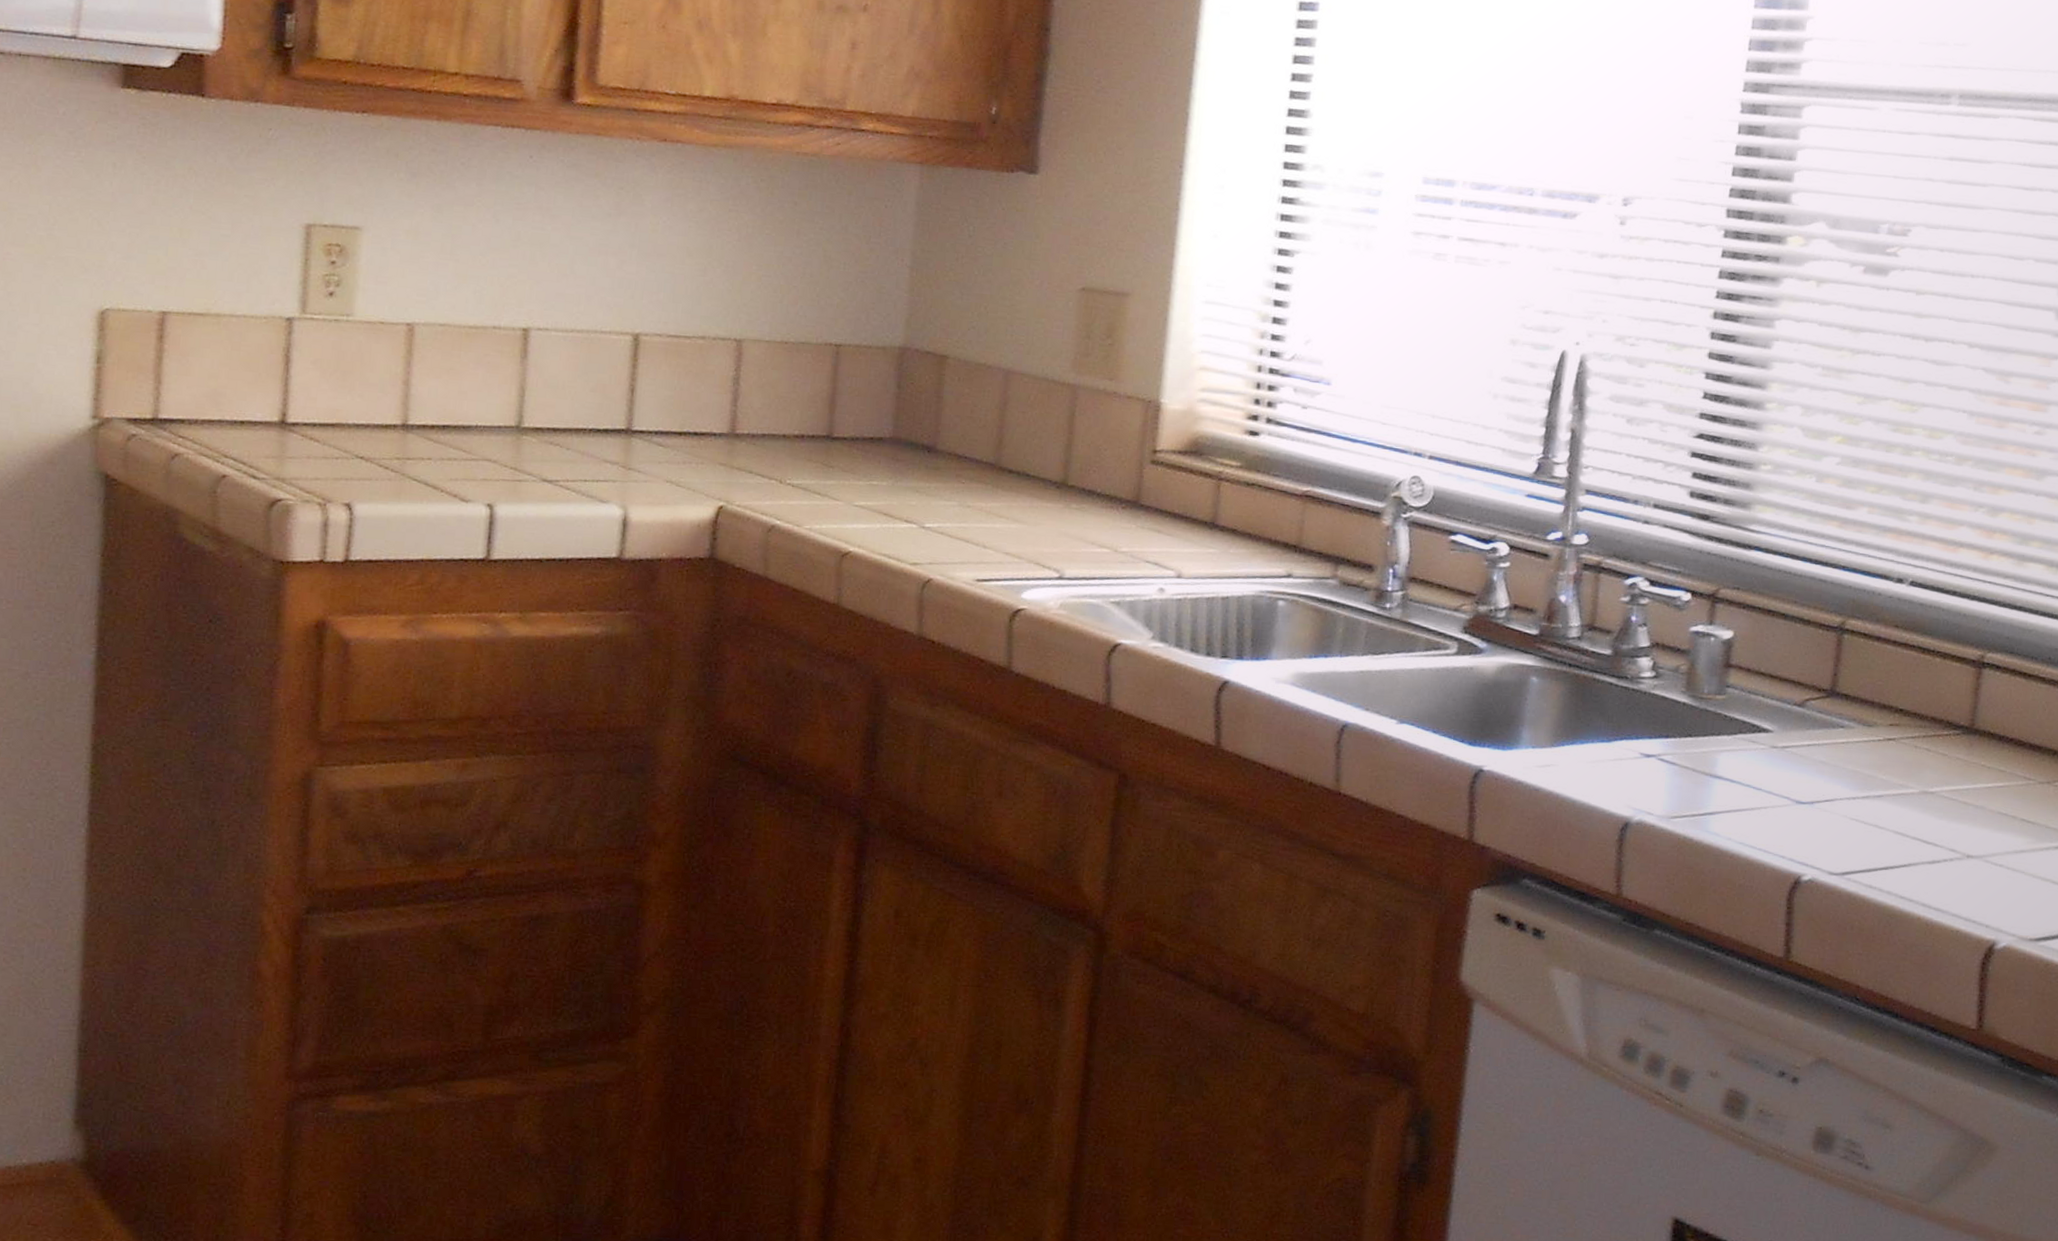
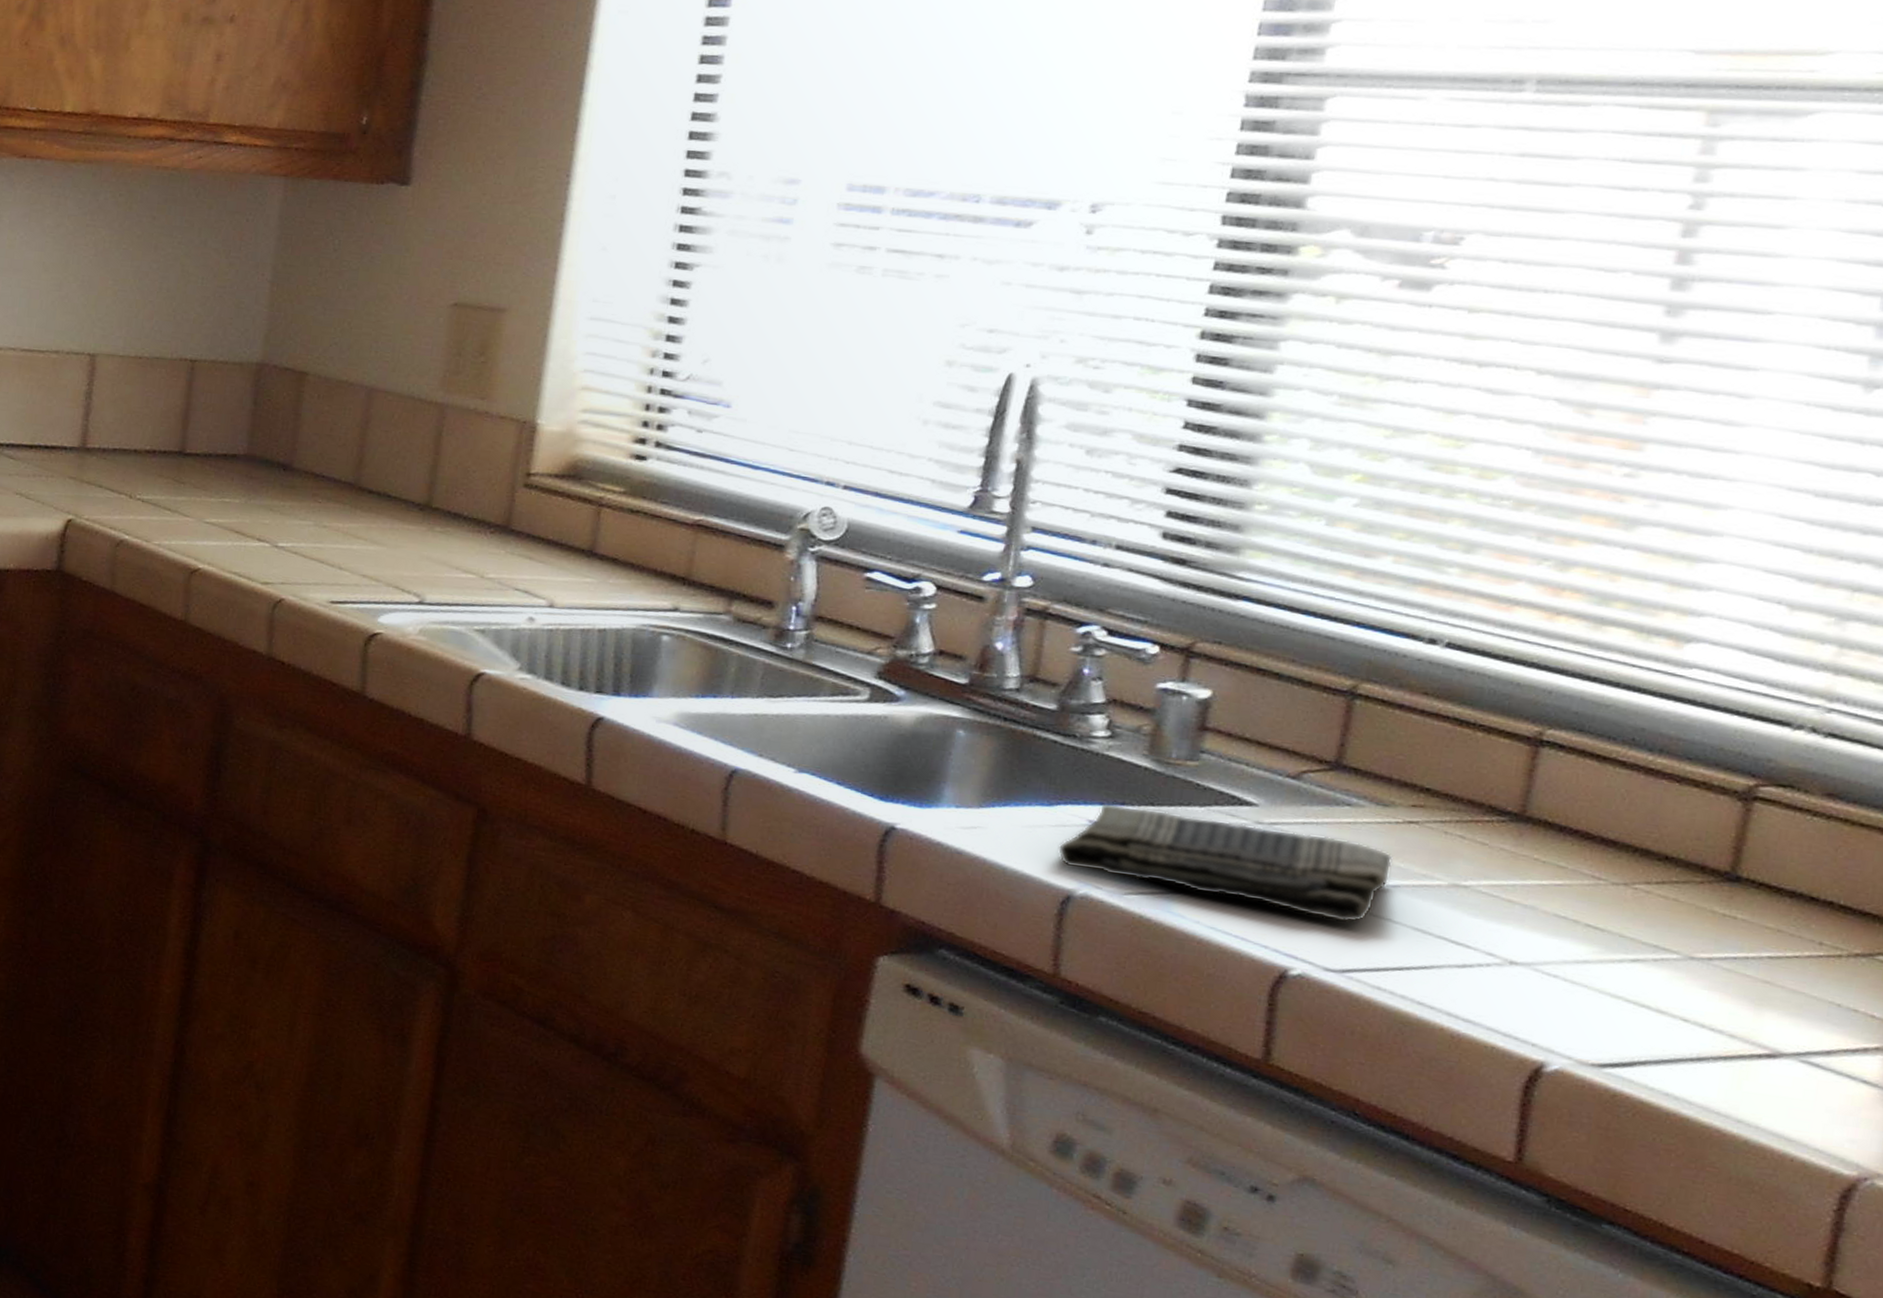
dish towel: none [1616,738,1877,831] -> present [1057,804,1393,923]

